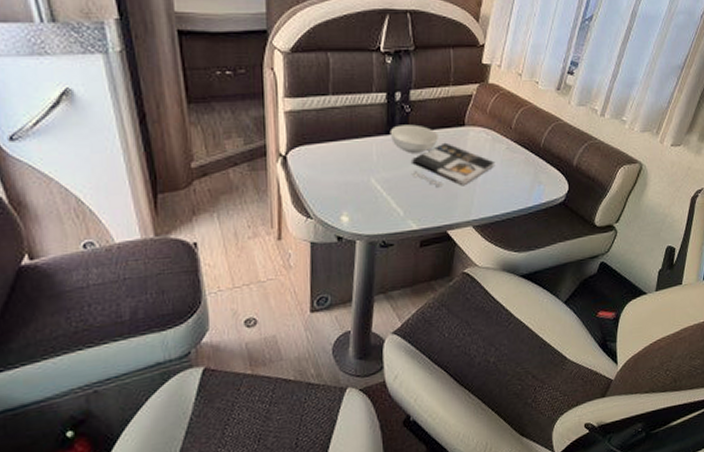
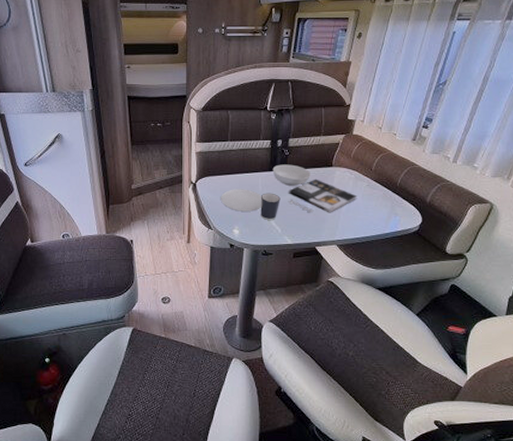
plate: none [322,160,377,191] -> present [221,189,261,212]
mug: none [375,163,402,201] -> present [260,193,281,220]

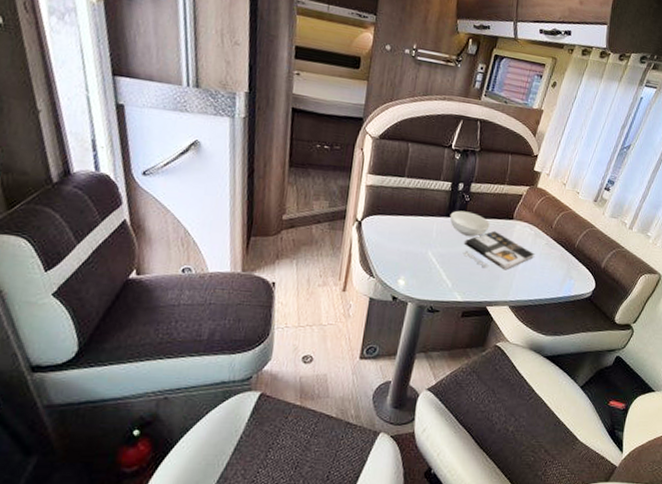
plate: present [221,189,261,212] -> none [388,232,435,261]
mug: present [260,193,281,220] -> none [431,240,455,273]

